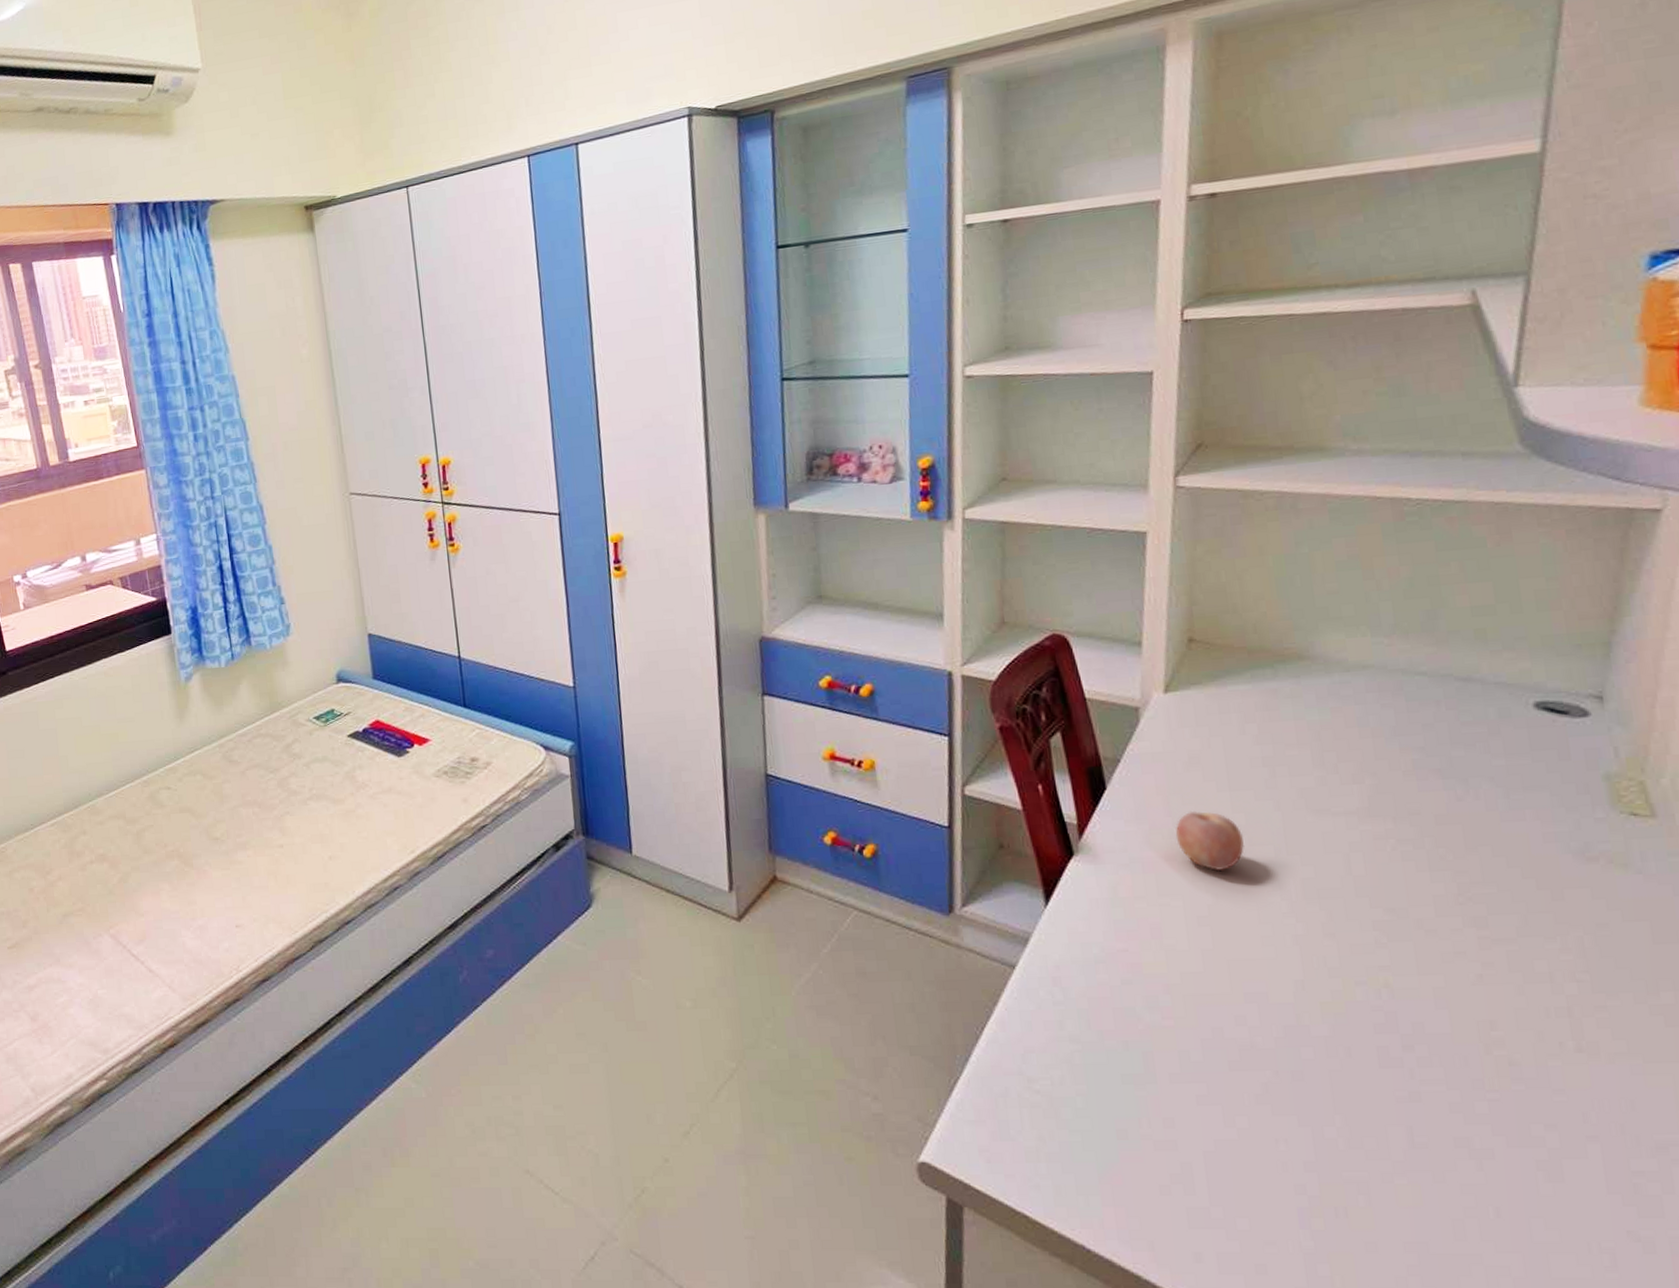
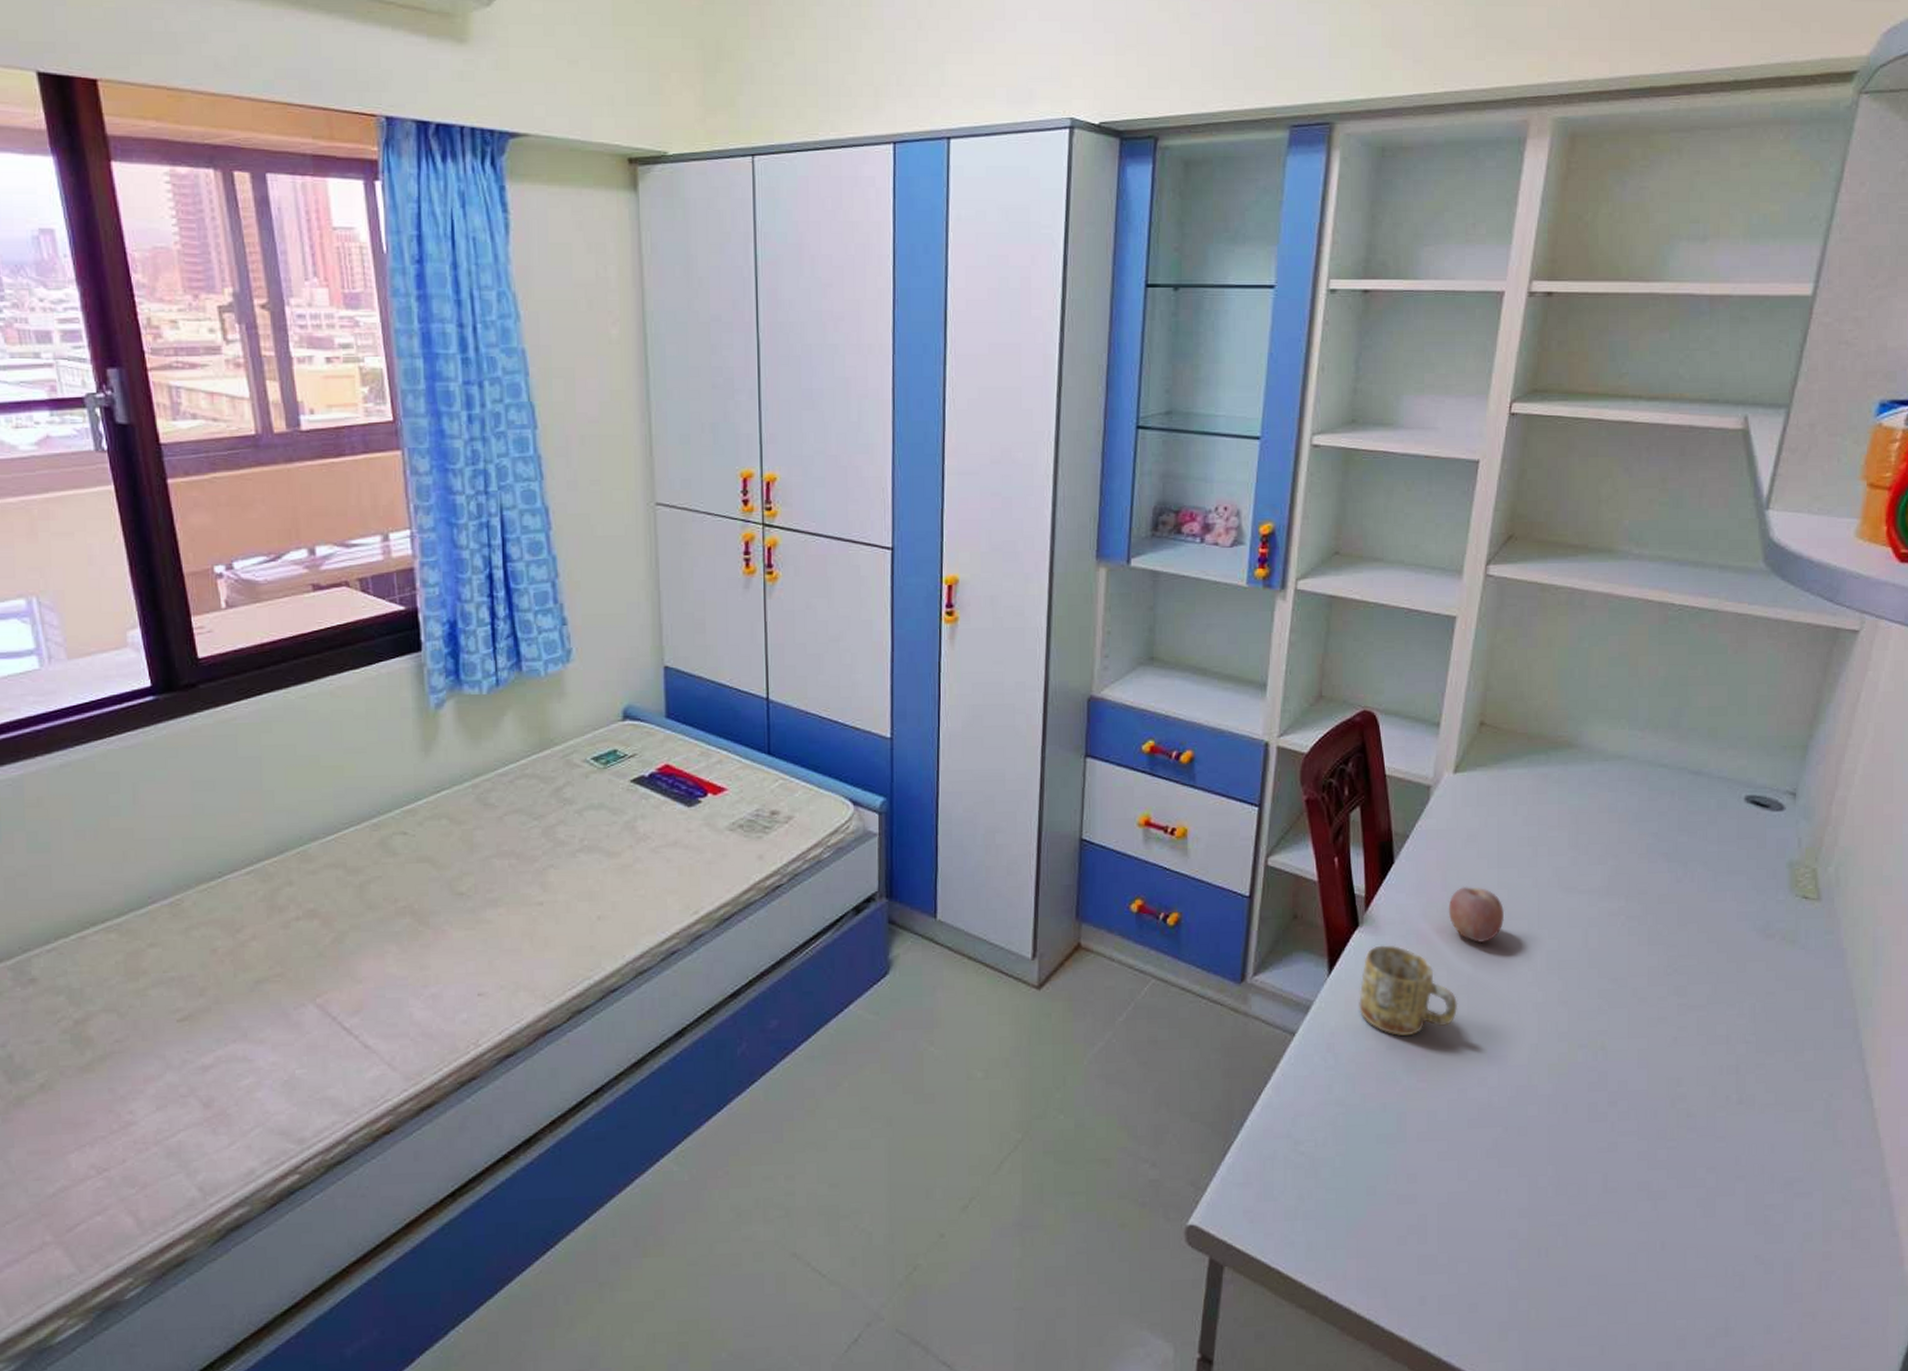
mug: none [1082,874,1201,971] -> present [1359,945,1458,1037]

